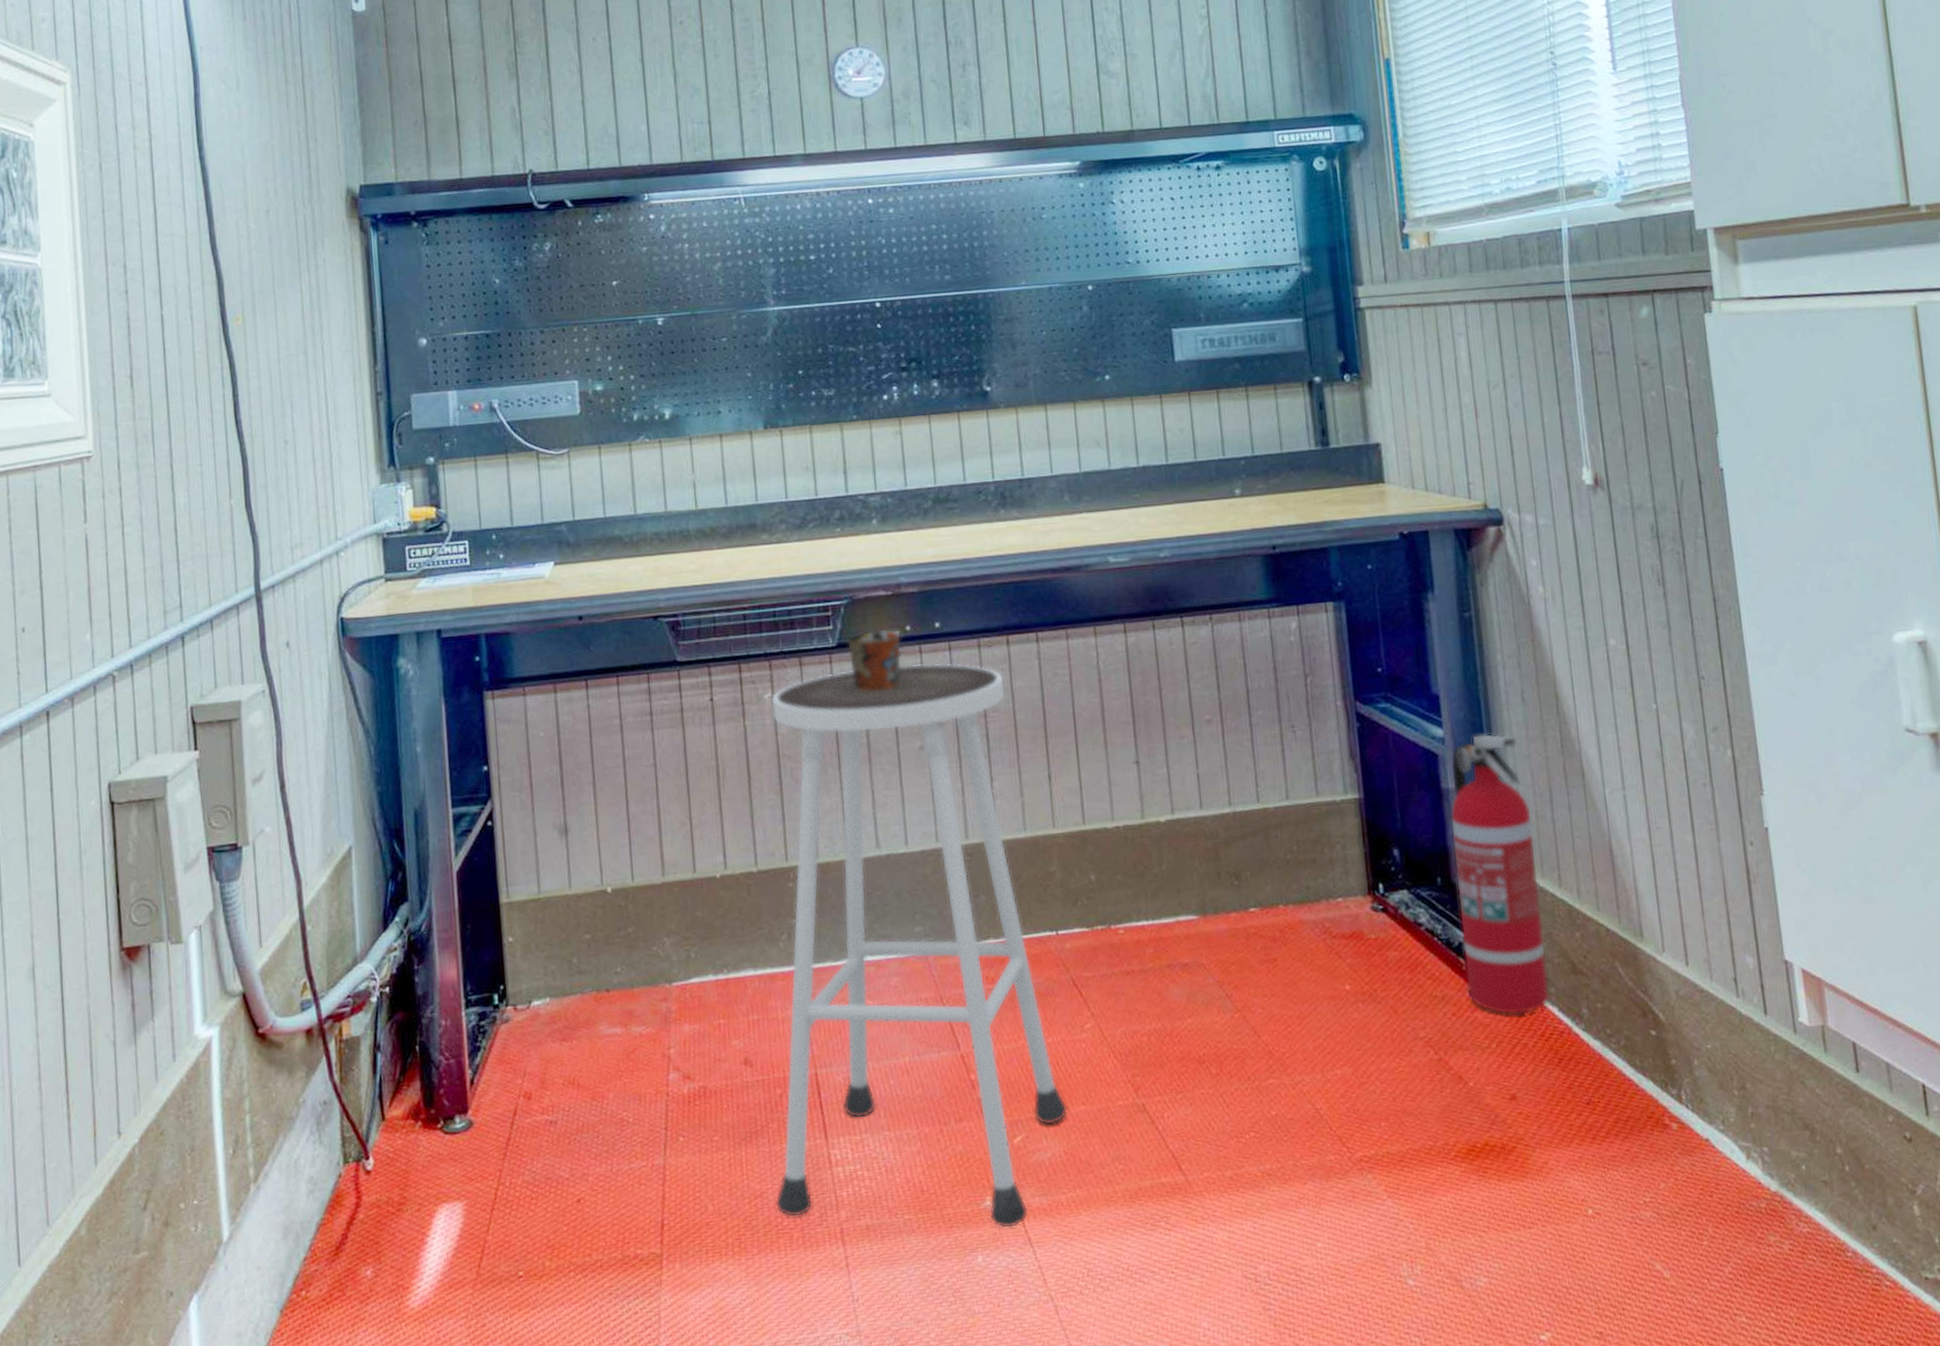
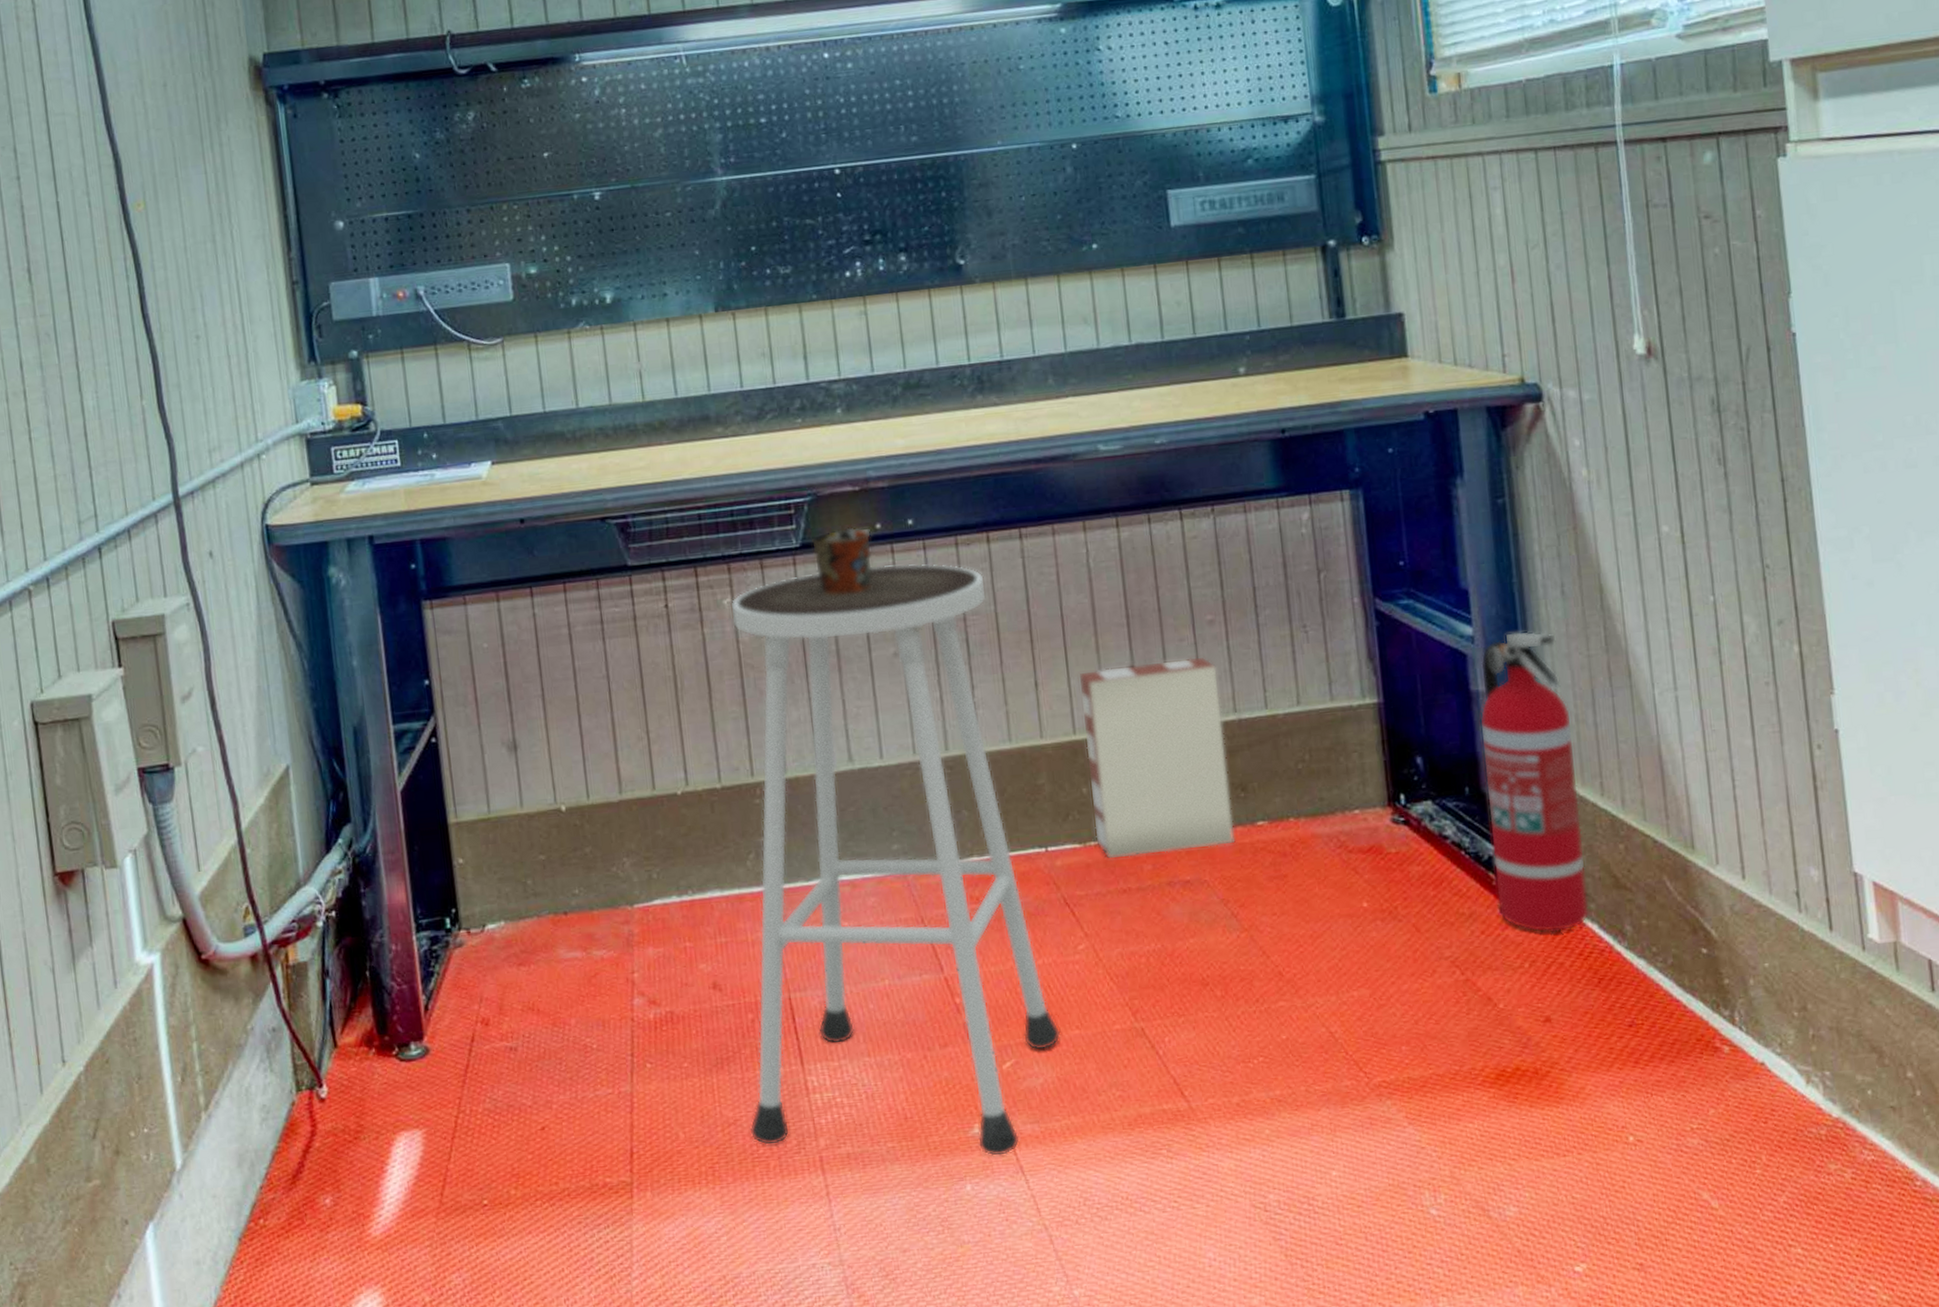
cardboard box: none [1089,753,1230,944] -> present [1080,656,1235,860]

